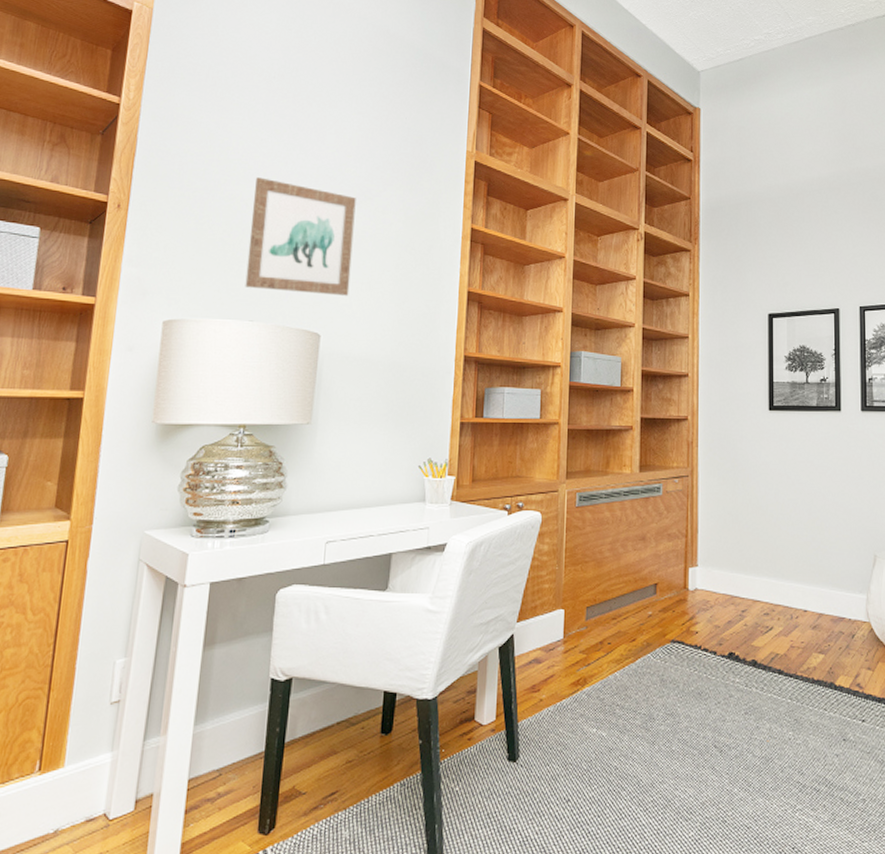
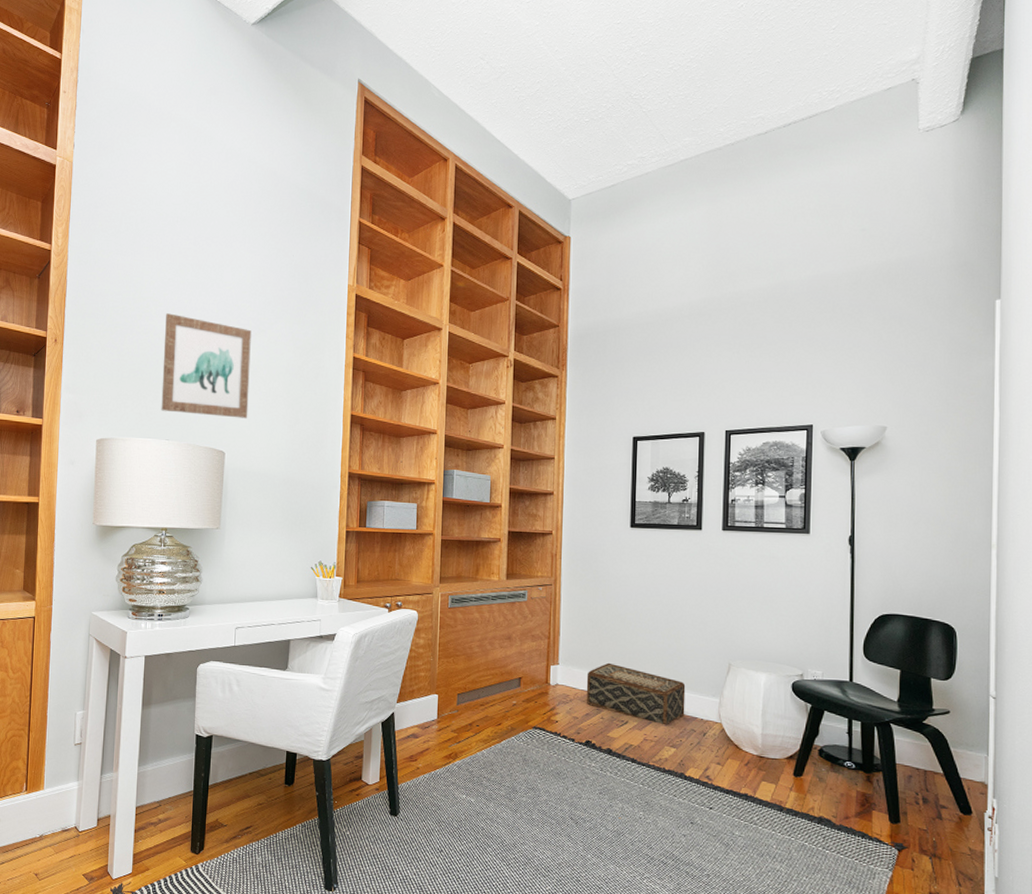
woven basket: none [727,561,832,629] -> present [586,662,686,725]

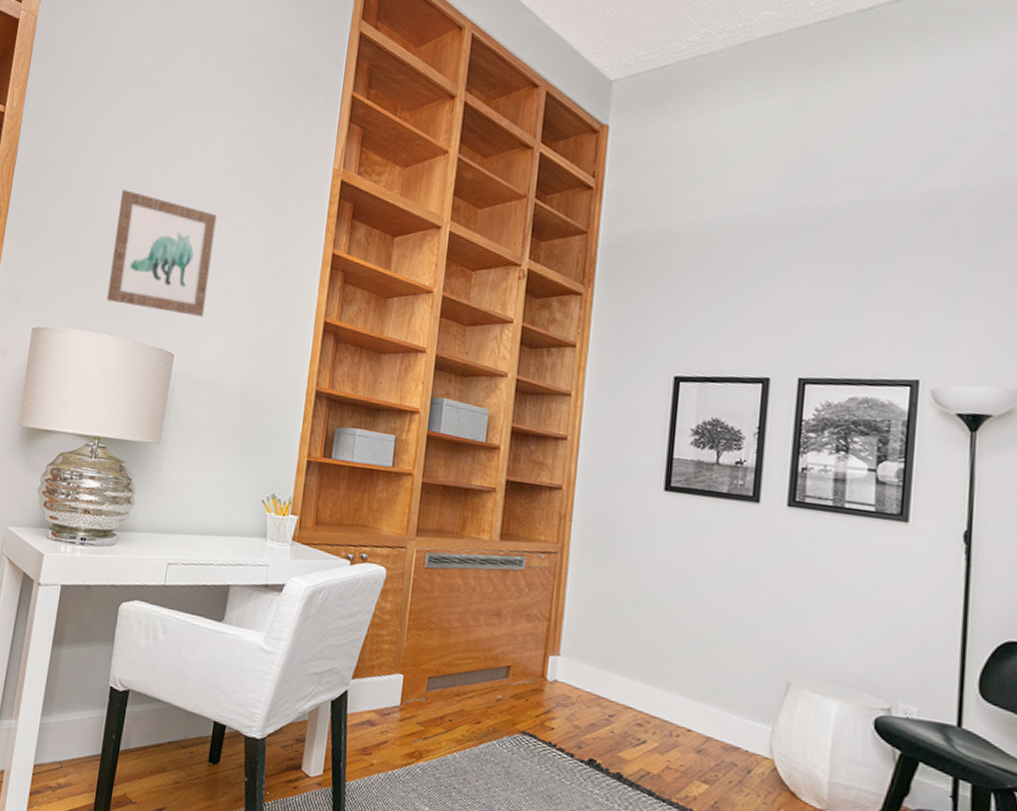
woven basket: present [586,662,686,725] -> none [592,661,727,753]

